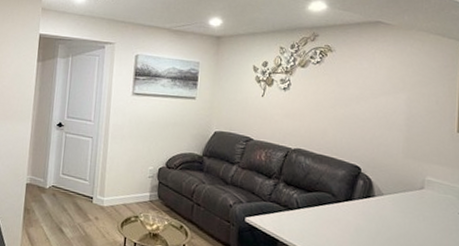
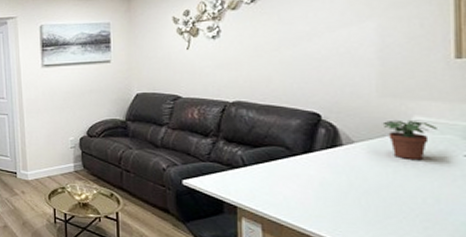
potted plant: none [405,178,442,215] -> present [382,119,437,161]

